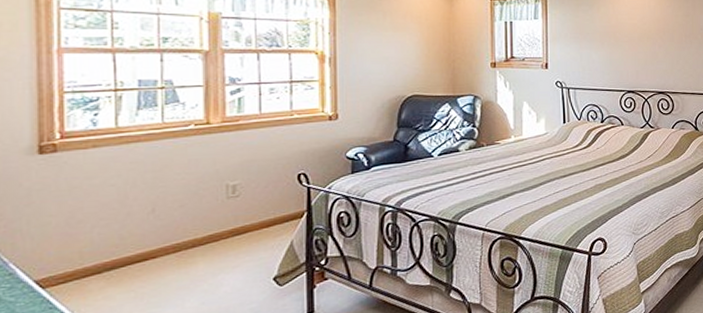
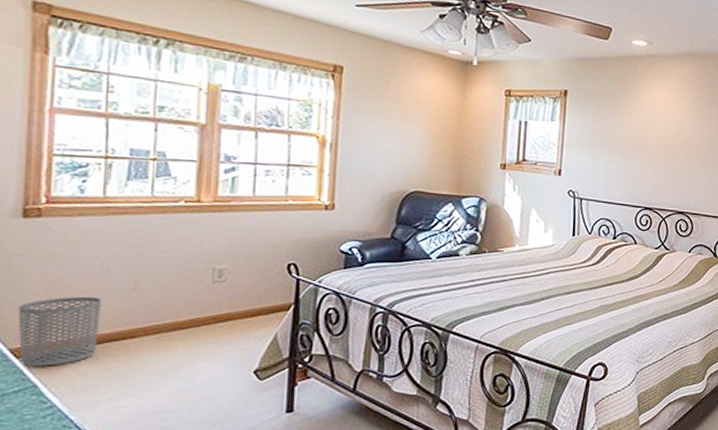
waste bin: none [40,222,121,296] -> present [18,296,101,366]

